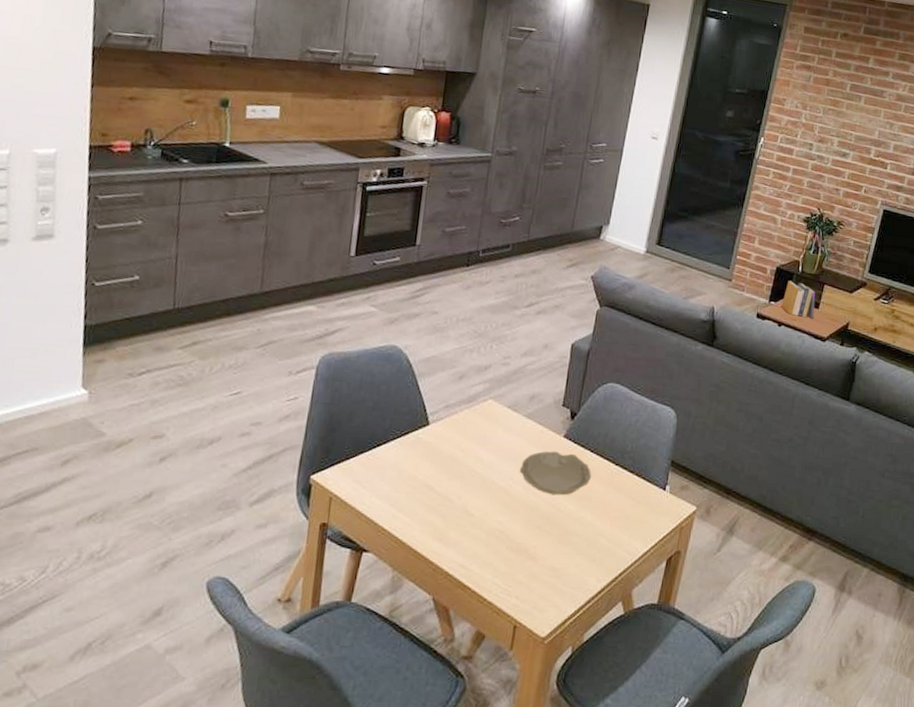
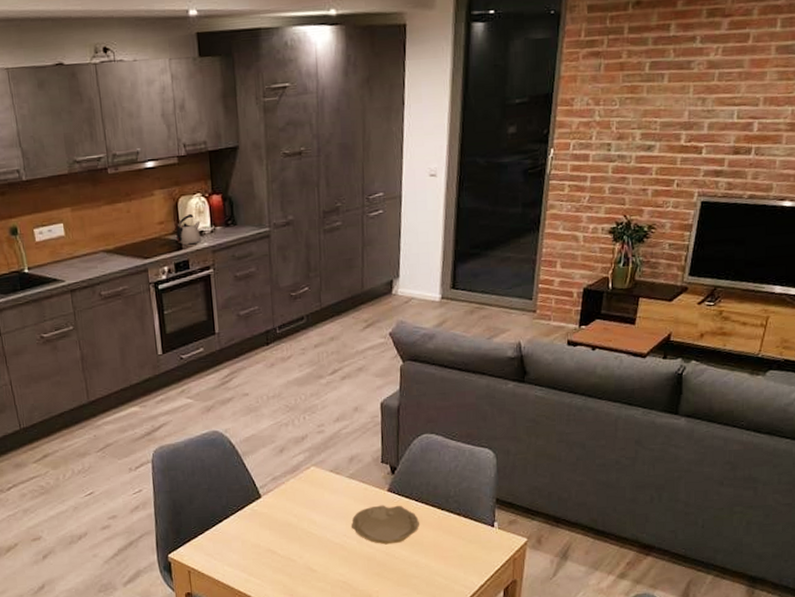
kettle: none [396,124,424,153] -> present [176,213,201,245]
books: present [781,281,815,319] -> none [593,300,631,337]

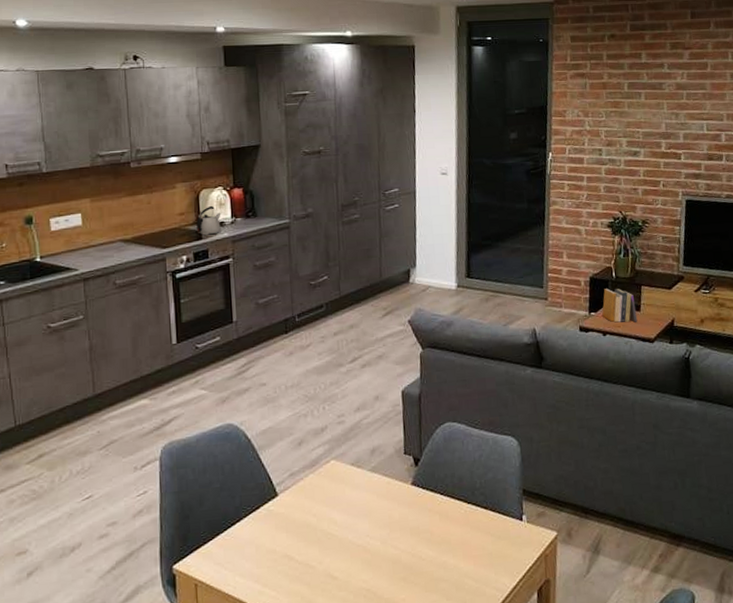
bowl: present [351,505,420,545] -> none [374,499,447,545]
books: none [593,300,631,337] -> present [602,288,638,323]

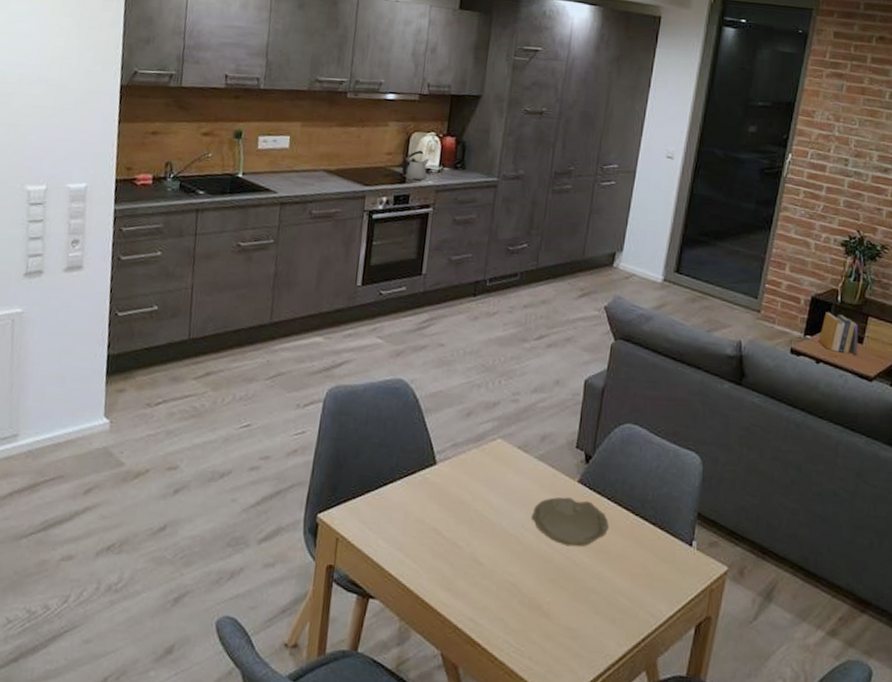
bowl: none [374,499,447,545] -> present [531,497,610,547]

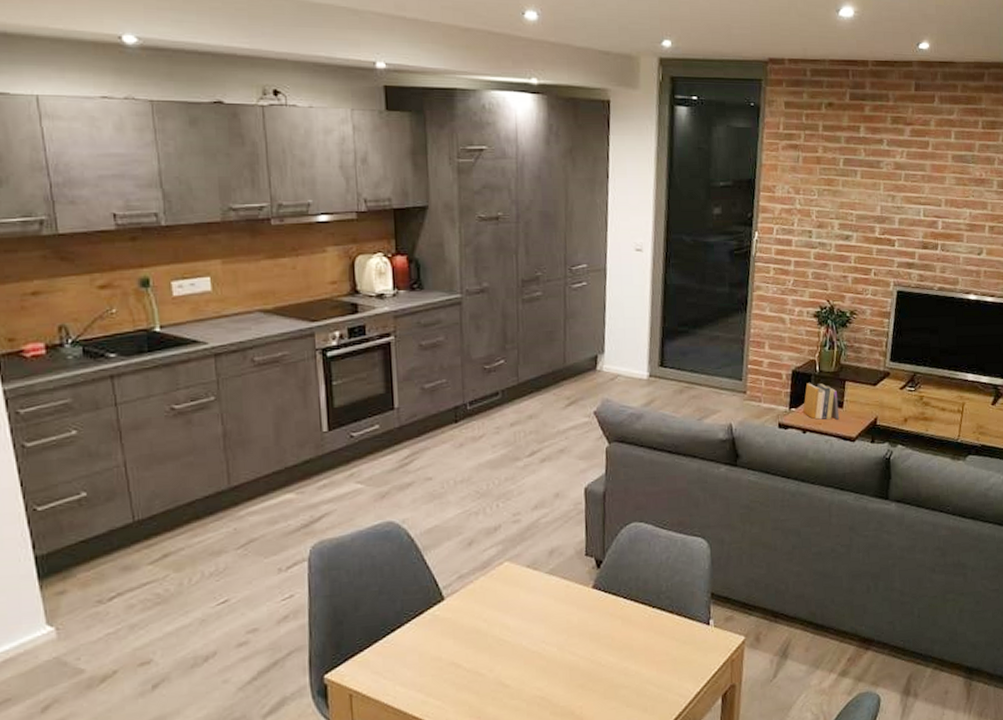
kettle: present [402,150,430,180] -> none [351,274,381,309]
bowl: present [531,497,610,547] -> none [550,603,629,651]

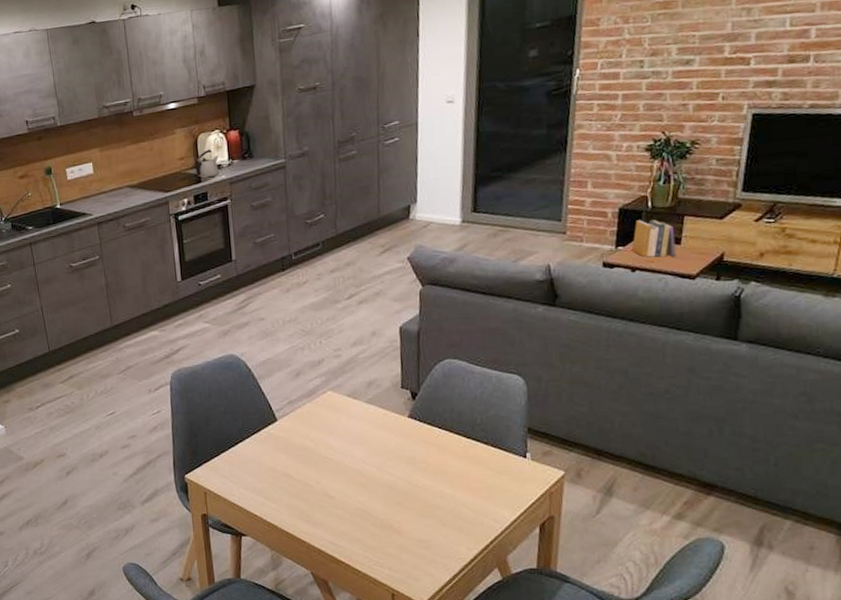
kettle: none [351,274,381,309] -> present [195,149,219,179]

